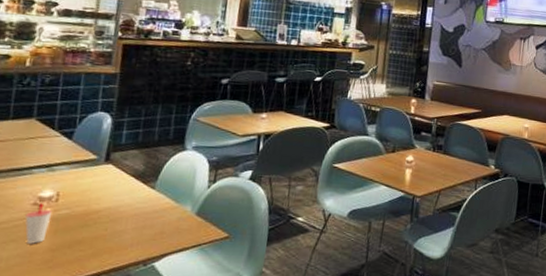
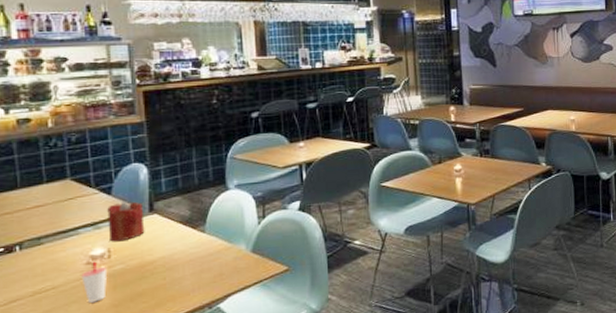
candle: none [61,148,100,187] -> present [107,202,145,242]

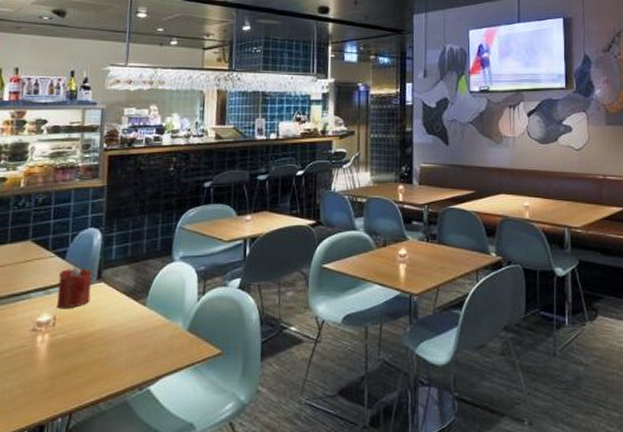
cup: present [81,261,108,303] -> none [25,328,51,373]

